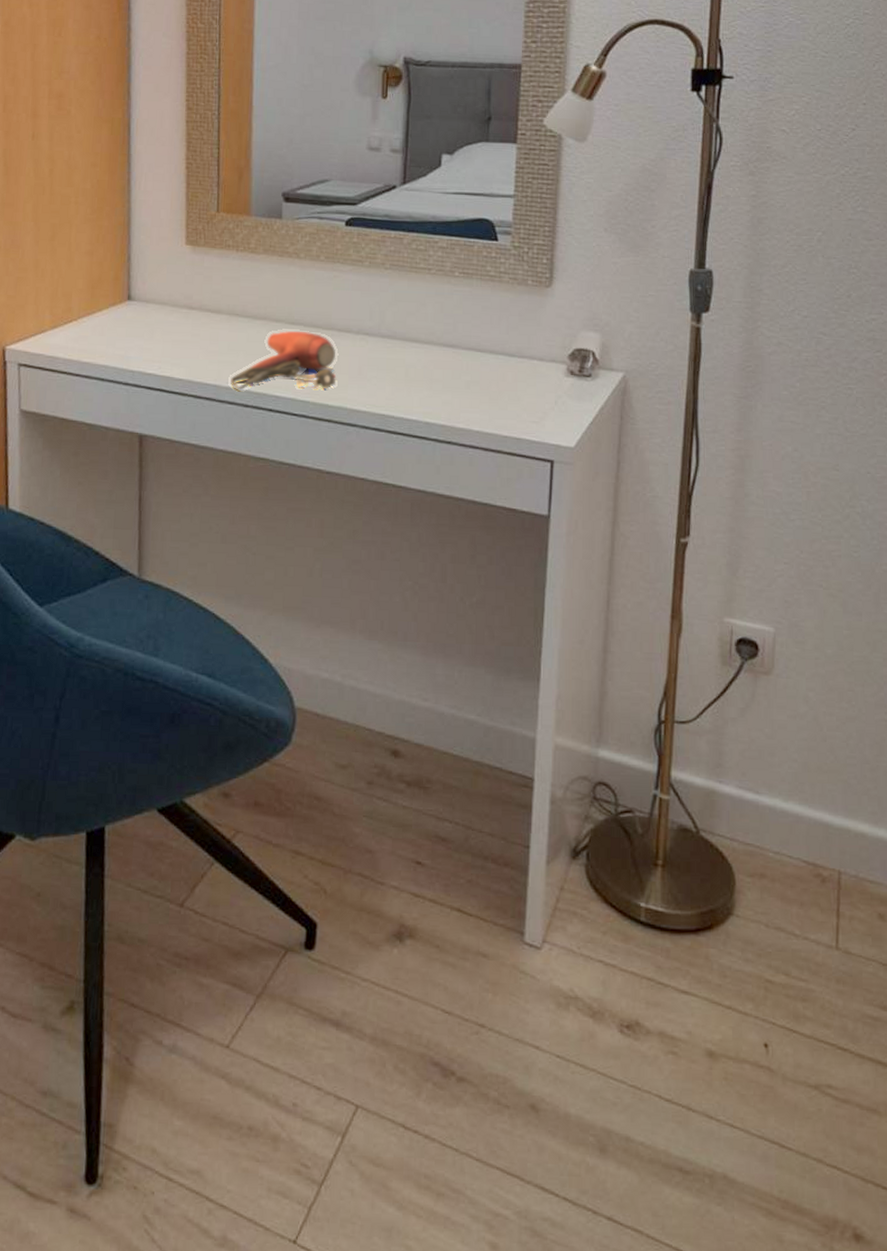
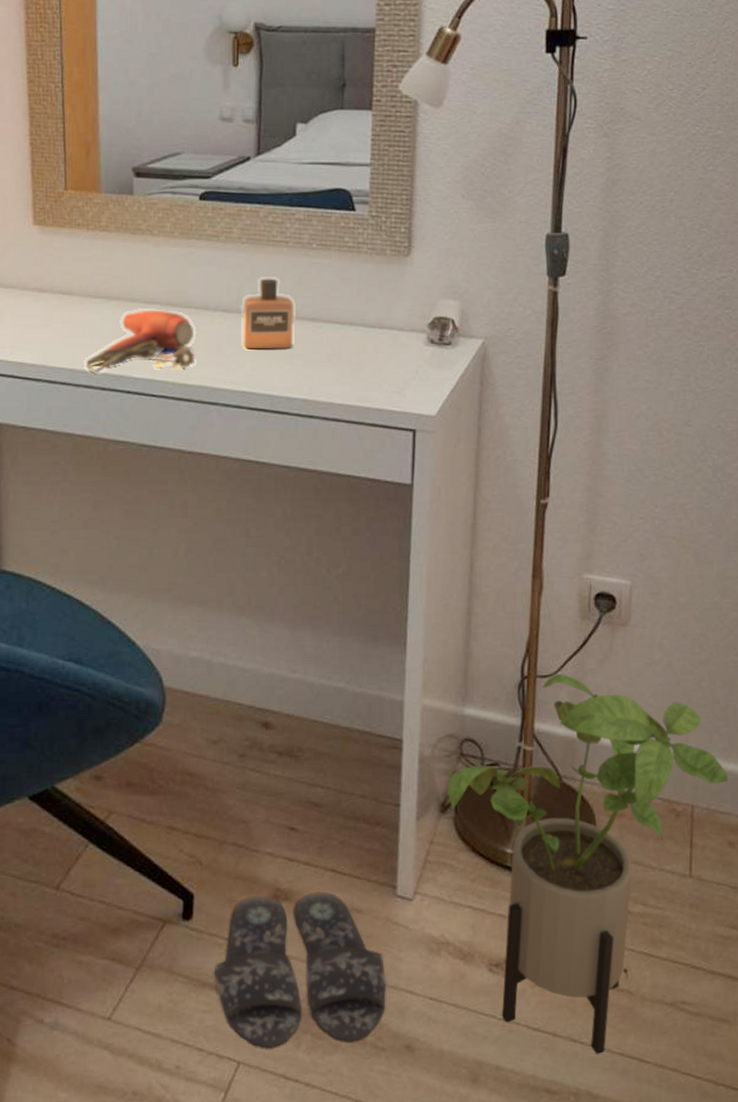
slippers: none [335,930,512,1096] -> present [215,891,387,1049]
perfume: none [383,303,435,374] -> present [242,278,294,350]
house plant: none [579,721,879,1134] -> present [448,674,729,1054]

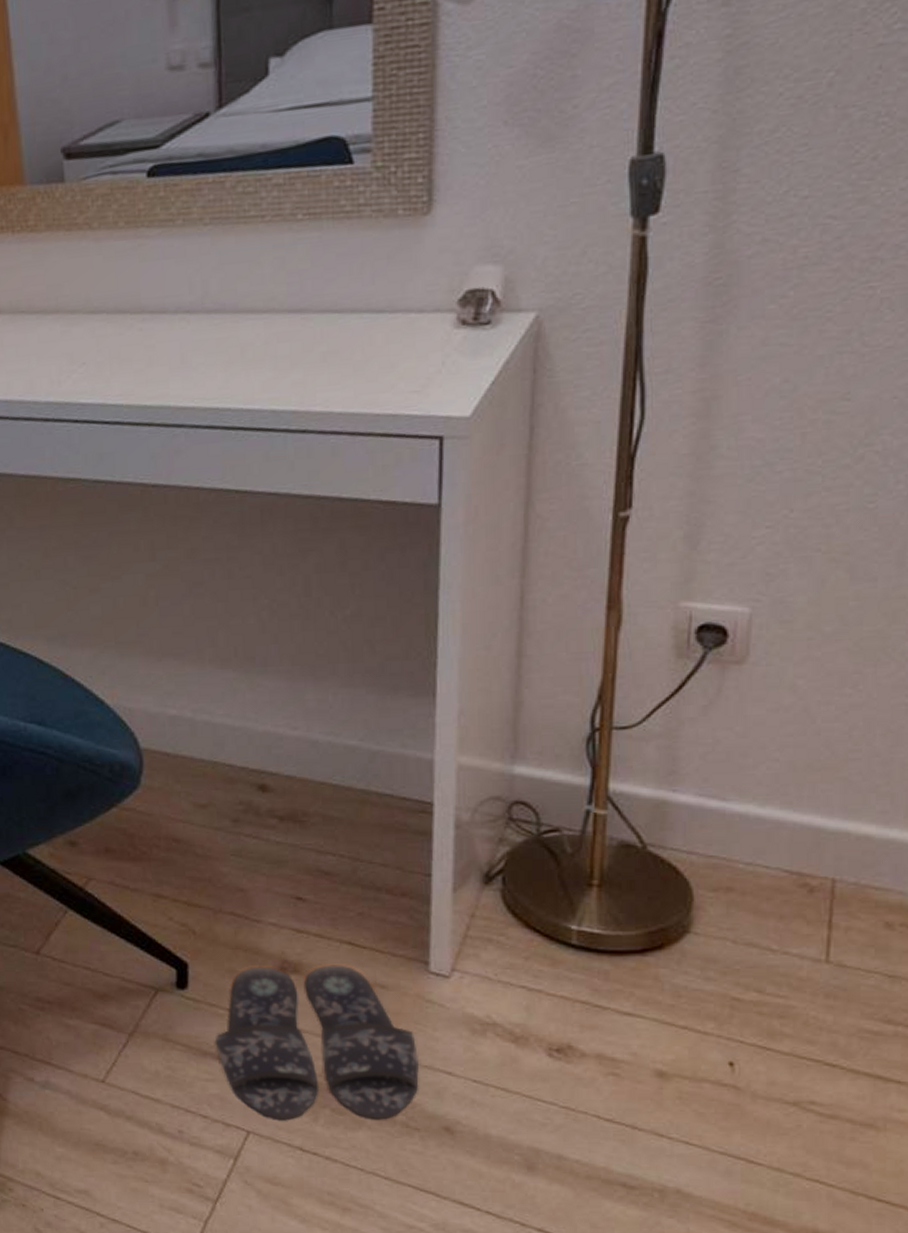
hair dryer: present [86,310,195,372] -> none [24,319,154,402]
perfume: present [242,278,294,350] -> none [209,264,277,356]
house plant: present [448,674,729,1054] -> none [493,724,889,1151]

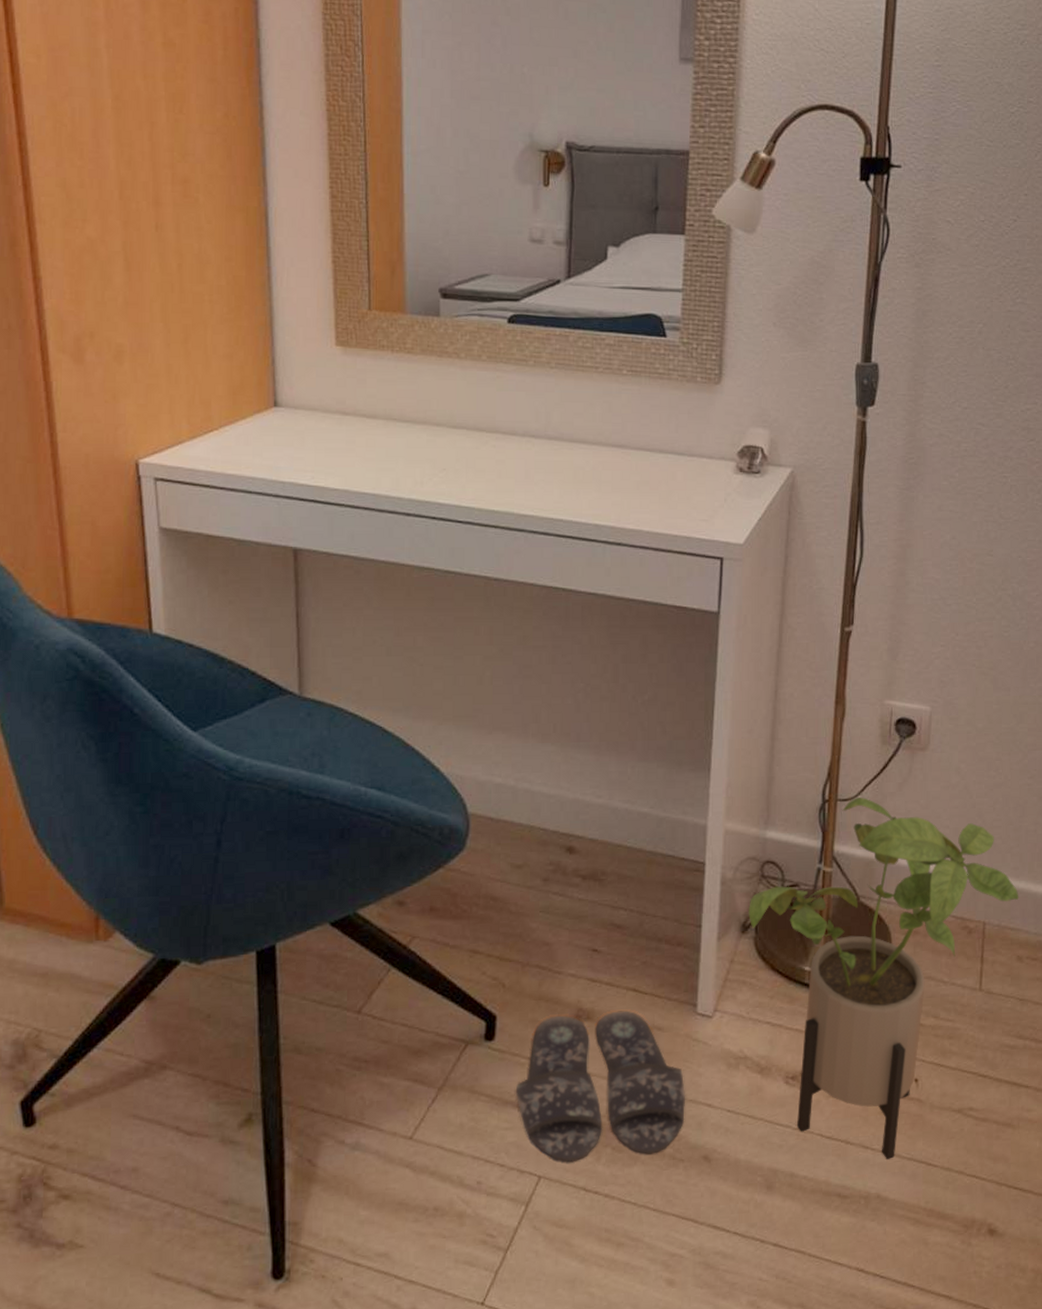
house plant: none [493,724,889,1151] -> present [748,797,1019,1159]

